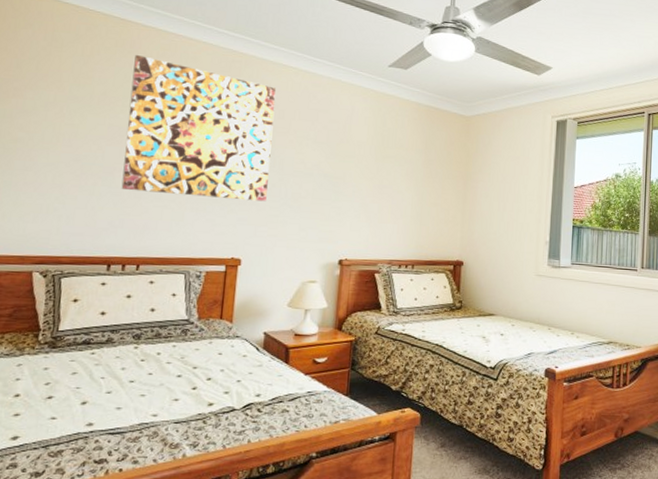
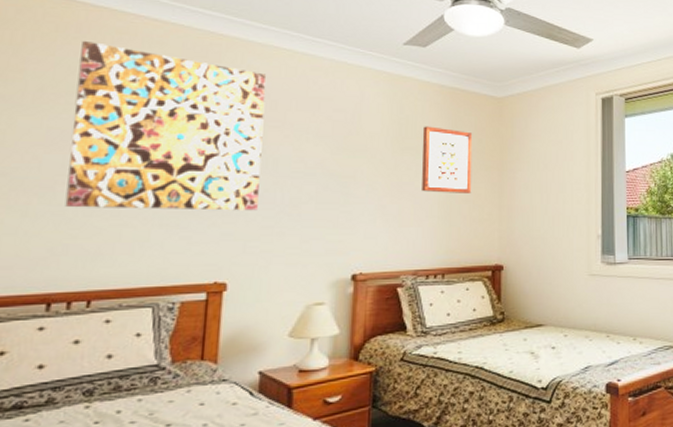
wall art: none [398,138,443,198] -> present [422,126,473,193]

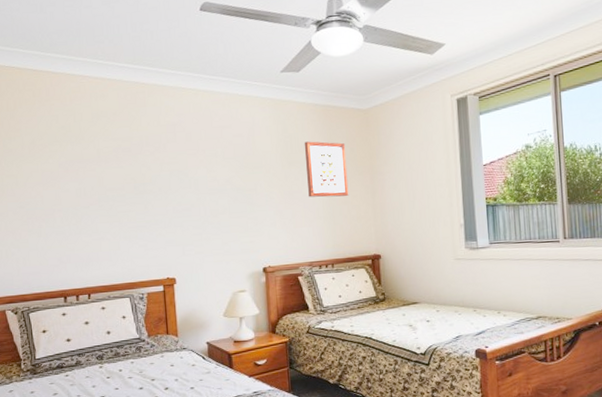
wall art: present [65,41,267,211] -> none [52,101,189,228]

